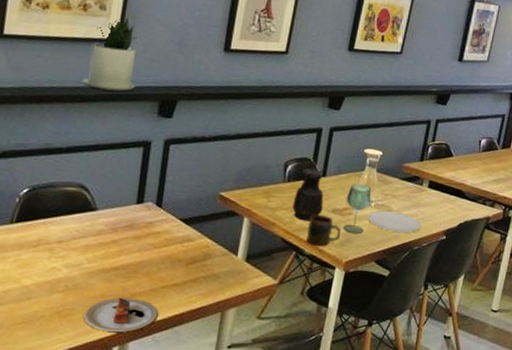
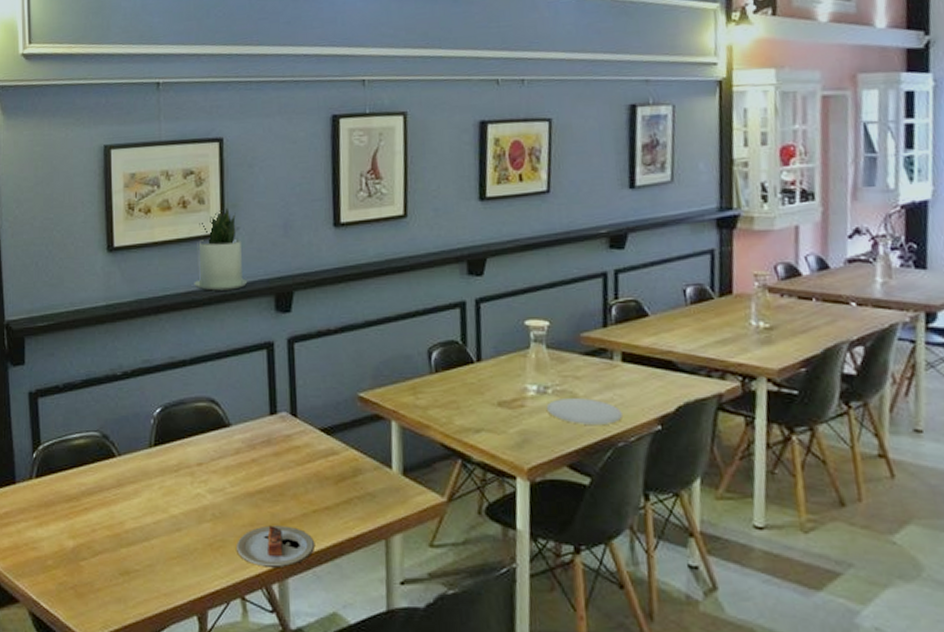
coffeepot: present [292,161,324,221] -> none [446,343,486,420]
mug: present [306,214,342,247] -> none [469,410,515,452]
wine glass: present [343,183,372,234] -> none [513,365,548,432]

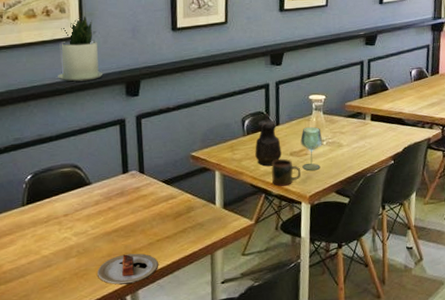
coffeepot: none [446,343,486,420] -> present [255,113,282,167]
mug: none [469,410,515,452] -> present [270,158,301,187]
wine glass: none [513,365,548,432] -> present [300,126,323,171]
plate: present [546,398,623,425] -> none [322,146,370,164]

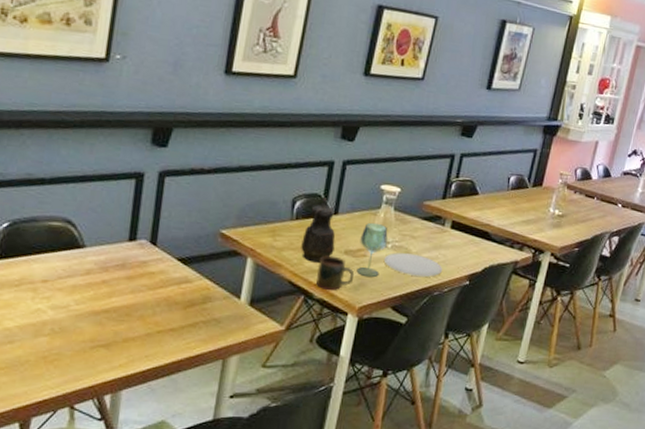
planter: present [58,17,104,82] -> none [66,35,127,117]
cake slice: present [97,253,159,285] -> none [72,342,155,382]
plate: none [322,146,370,164] -> present [384,253,442,277]

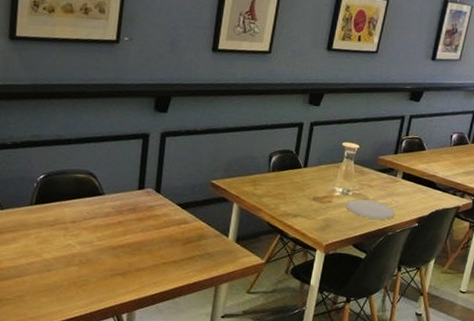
coffeepot: present [301,197,335,263] -> none [277,153,305,208]
mug: present [316,255,355,291] -> none [290,201,322,231]
wine glass: present [356,222,388,278] -> none [323,174,350,220]

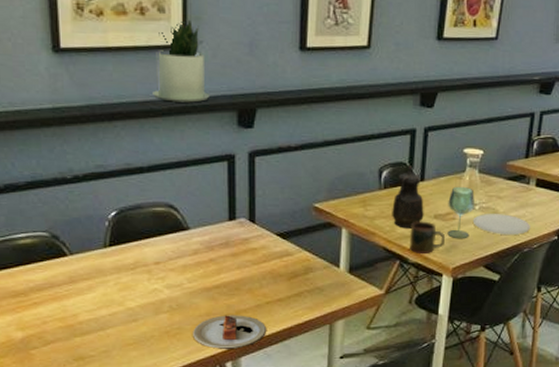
planter: none [86,21,134,89] -> present [152,21,210,103]
cake slice: none [96,271,161,303] -> present [193,315,267,350]
coffeepot: none [277,153,305,208] -> present [392,165,424,229]
mug: none [290,201,322,231] -> present [409,221,446,255]
wine glass: none [323,174,350,220] -> present [447,186,476,239]

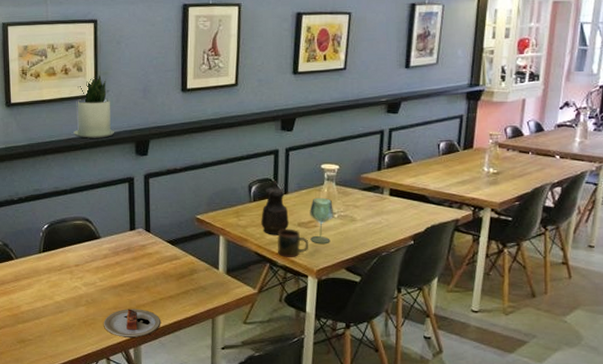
plate: present [472,214,530,235] -> none [332,221,387,240]

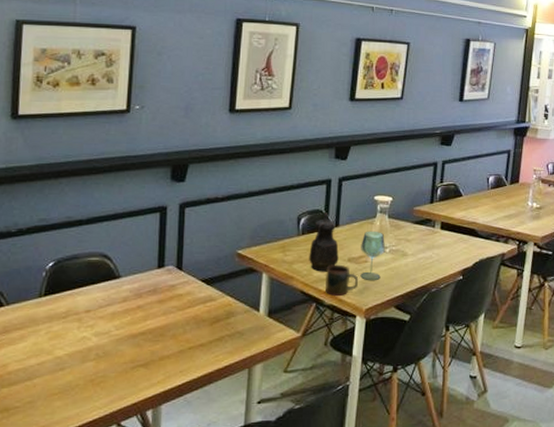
planter: present [73,76,115,139] -> none [96,89,148,160]
cake slice: present [104,309,161,339] -> none [116,361,189,398]

